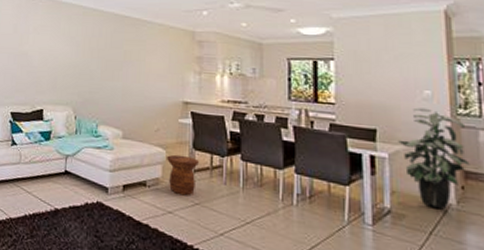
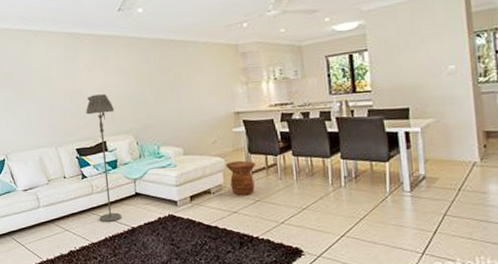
floor lamp: none [22,59,58,199] -> present [86,94,121,222]
indoor plant: present [398,107,470,210] -> none [428,81,491,168]

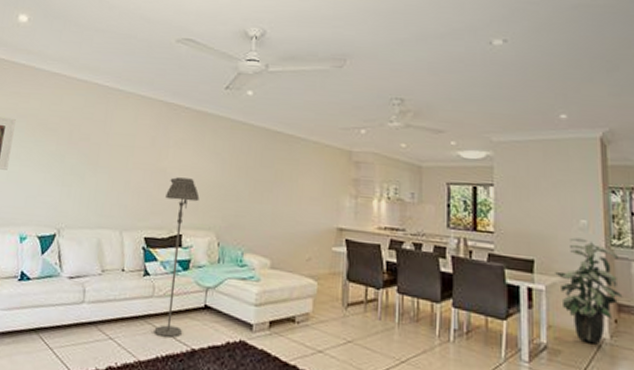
side table: present [226,160,255,196] -> none [318,286,353,333]
indoor plant: none [428,81,491,168] -> present [555,237,623,345]

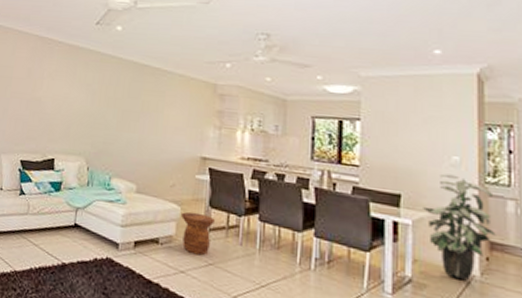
floor lamp: present [153,177,200,338] -> none [28,106,71,252]
side table: none [318,286,353,333] -> present [181,212,215,256]

